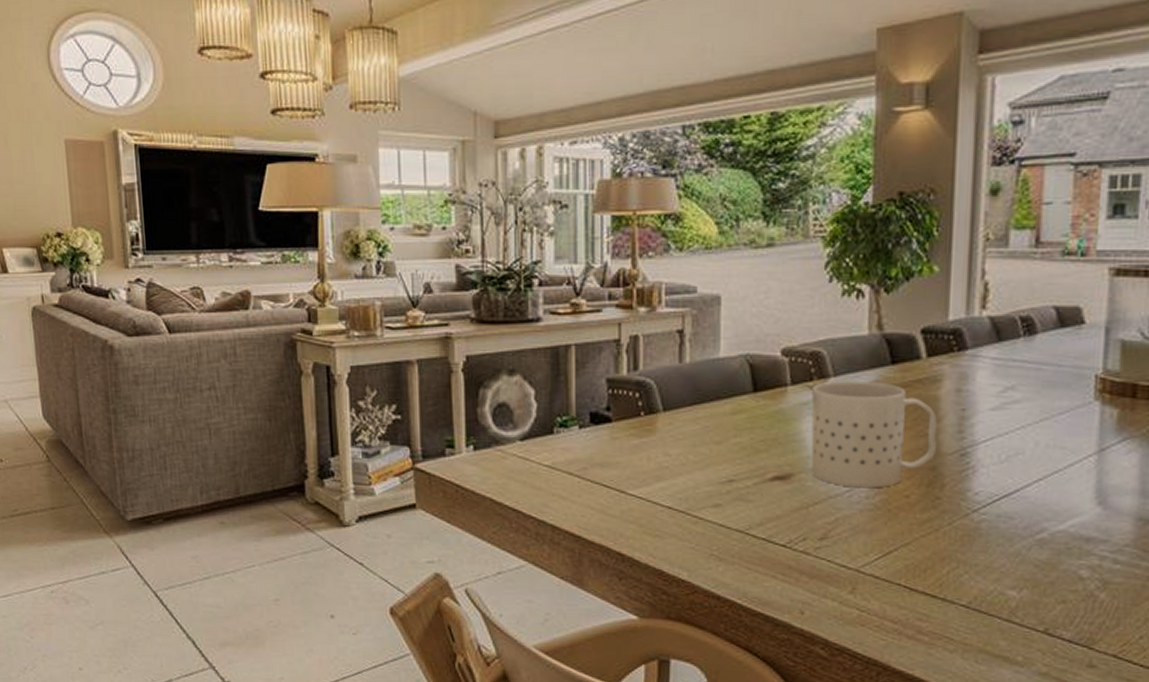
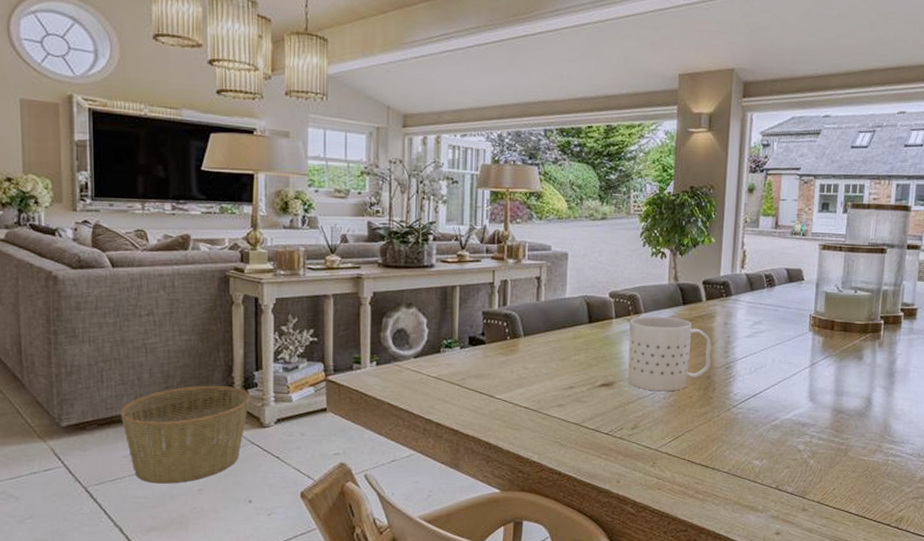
basket: none [185,473,326,592] -> present [120,385,250,484]

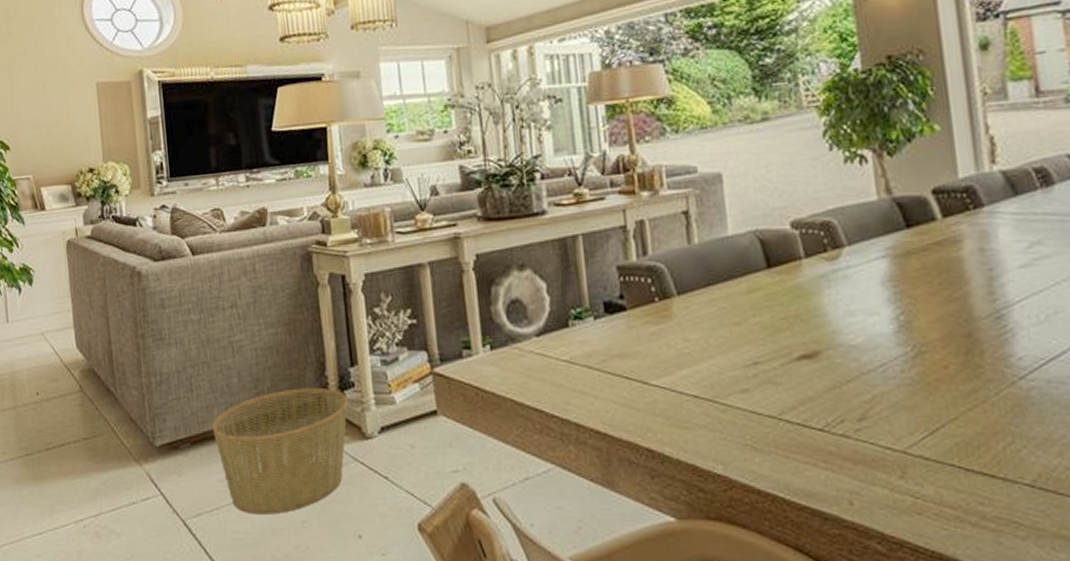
mug: present [627,316,712,392] -> none [828,247,969,362]

